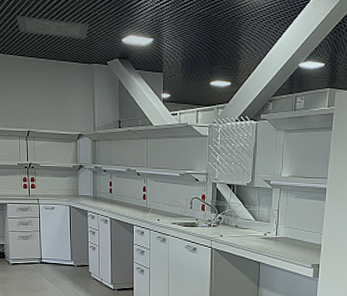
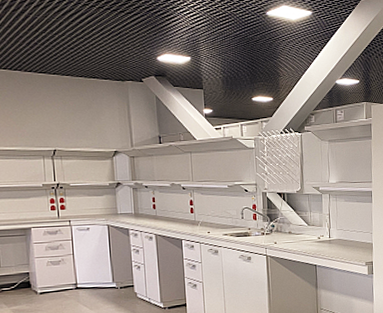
ceiling vent: present [16,15,89,39] -> none [34,32,120,57]

